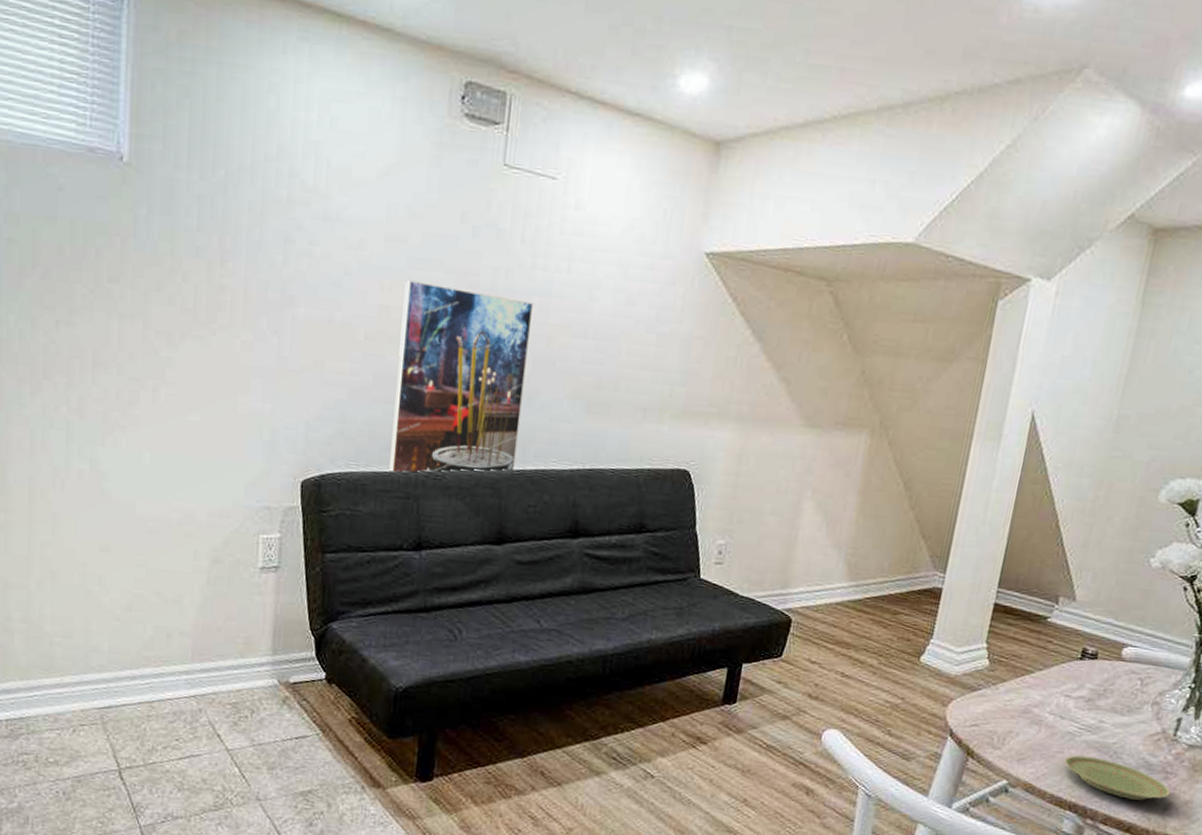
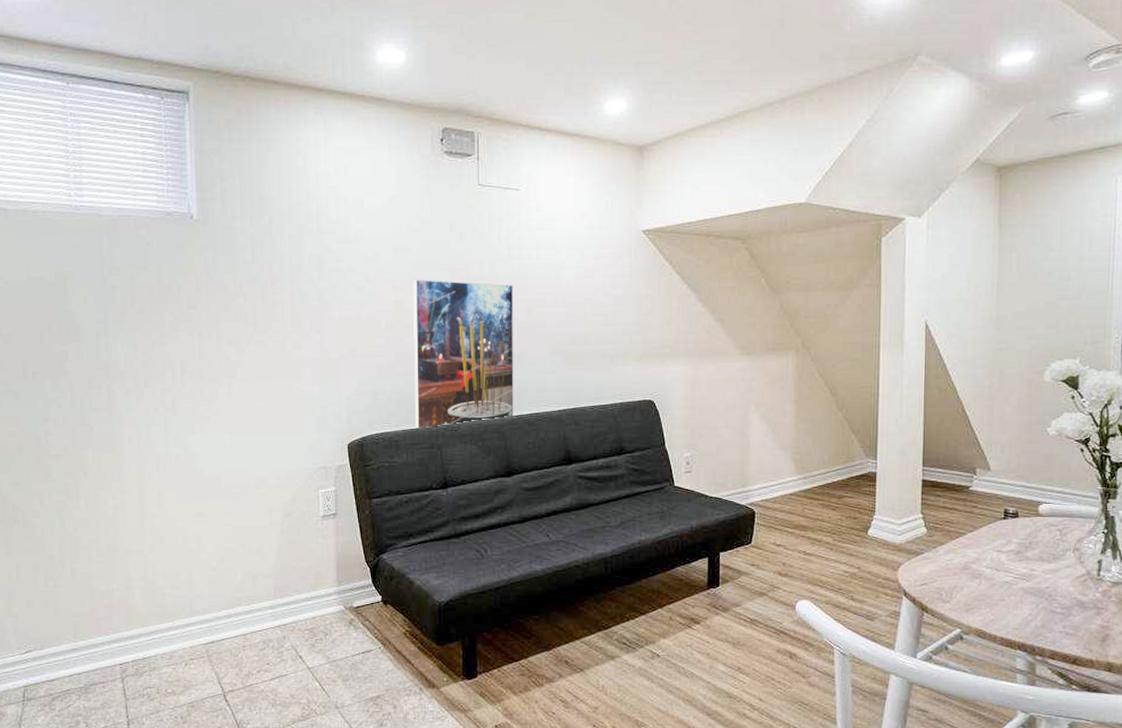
plate: present [1064,755,1171,800] -> none [1006,601,1105,635]

